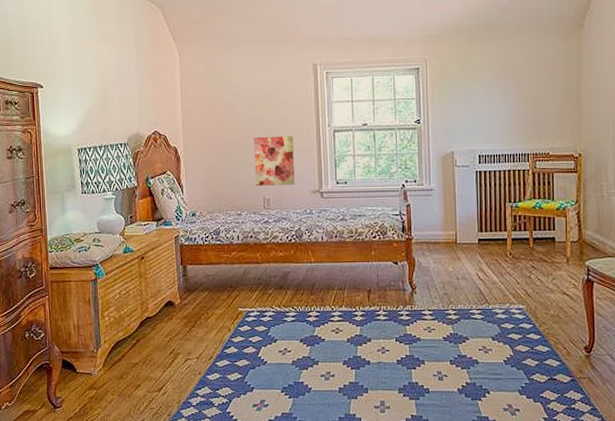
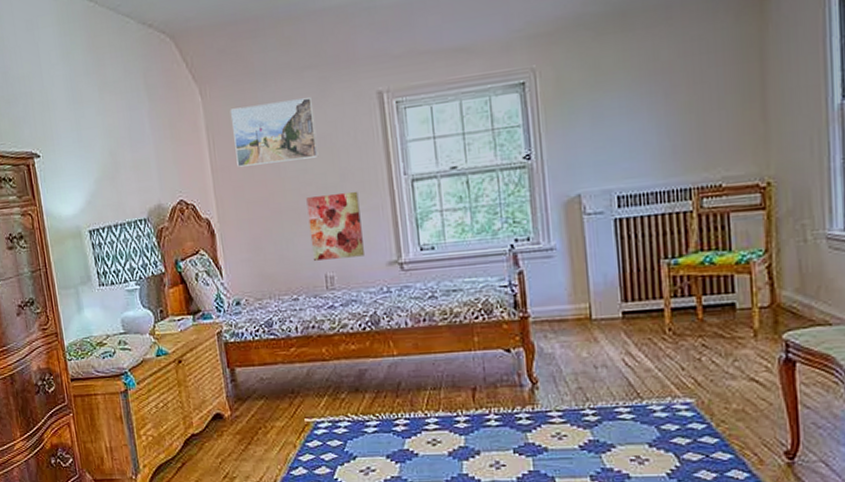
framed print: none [200,63,266,110] -> present [230,97,319,167]

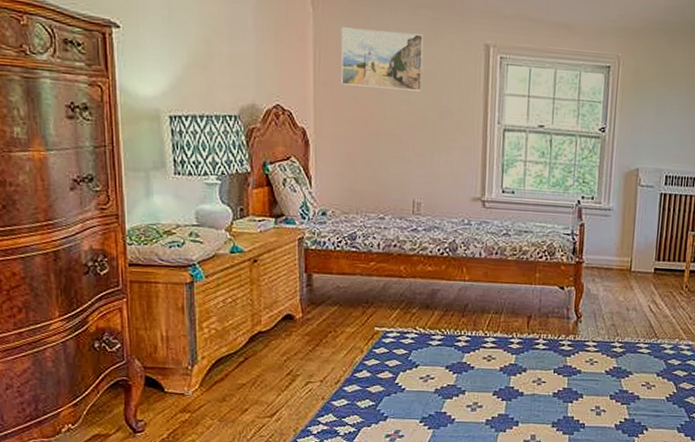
wall art: present [306,191,364,261] -> none [403,127,454,189]

